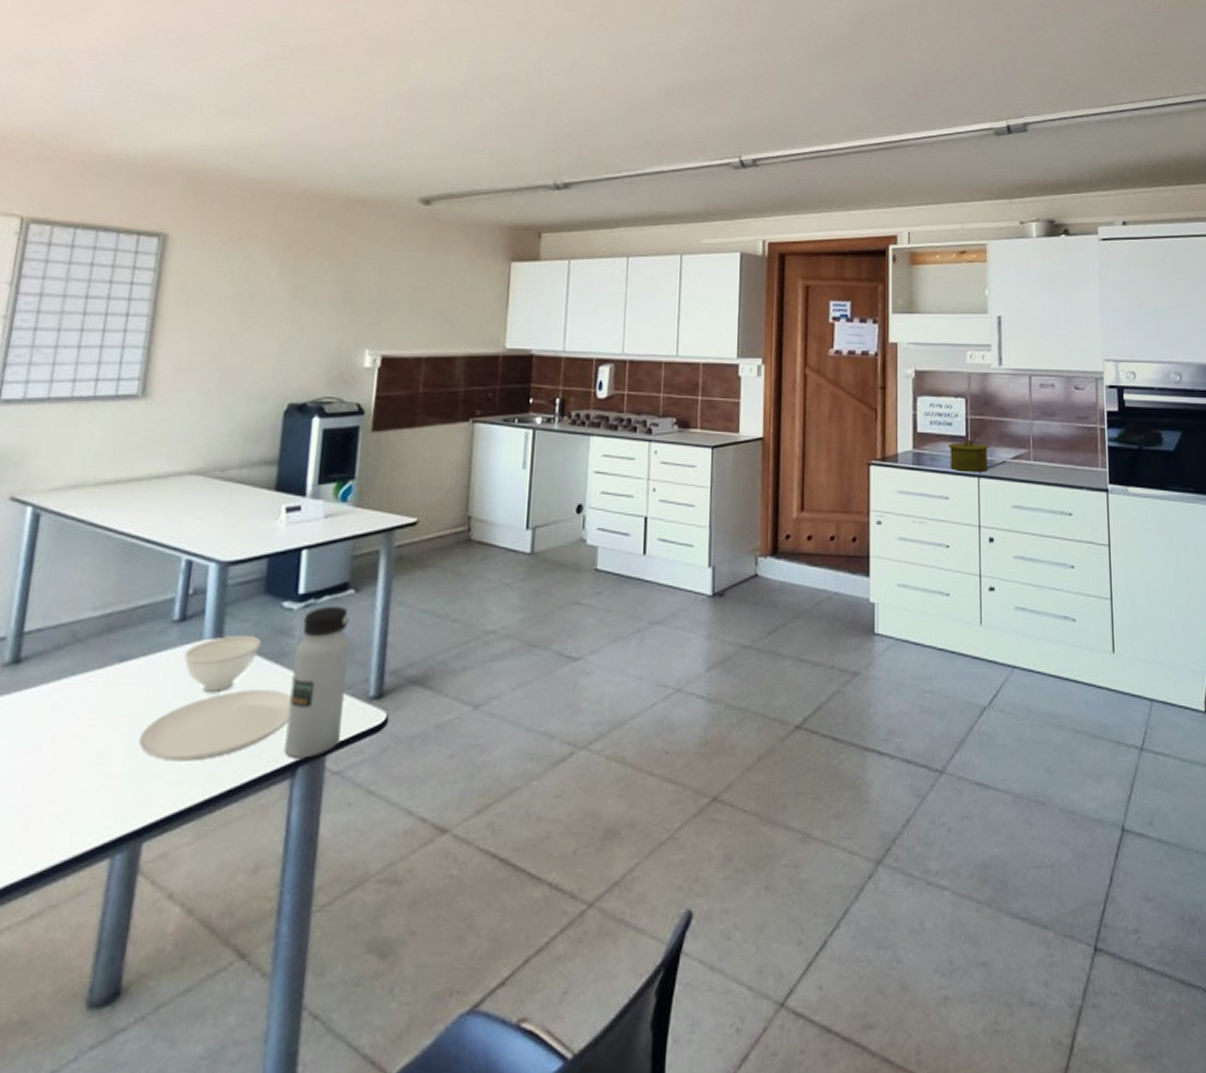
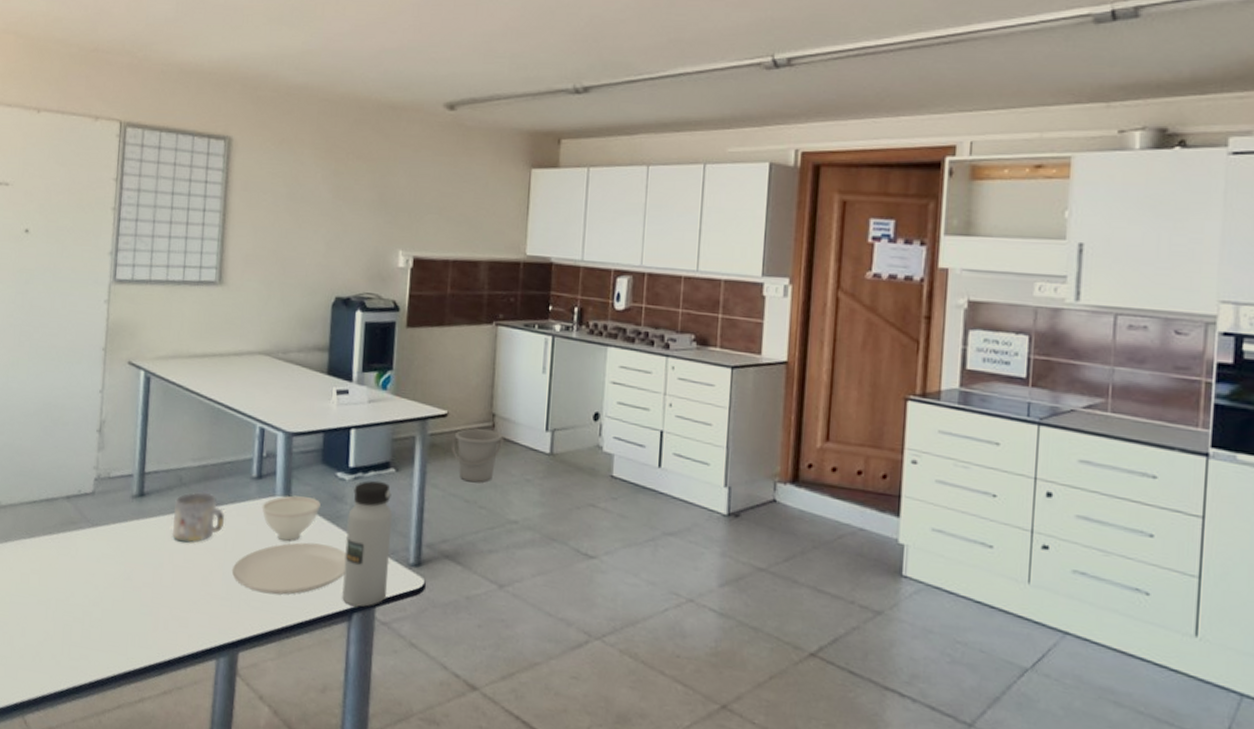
mug: none [57,646,133,713] -> present [172,492,225,542]
bucket: none [421,535,481,594] -> present [452,428,504,483]
cooking pot: present [948,439,989,473] -> none [1003,382,1055,420]

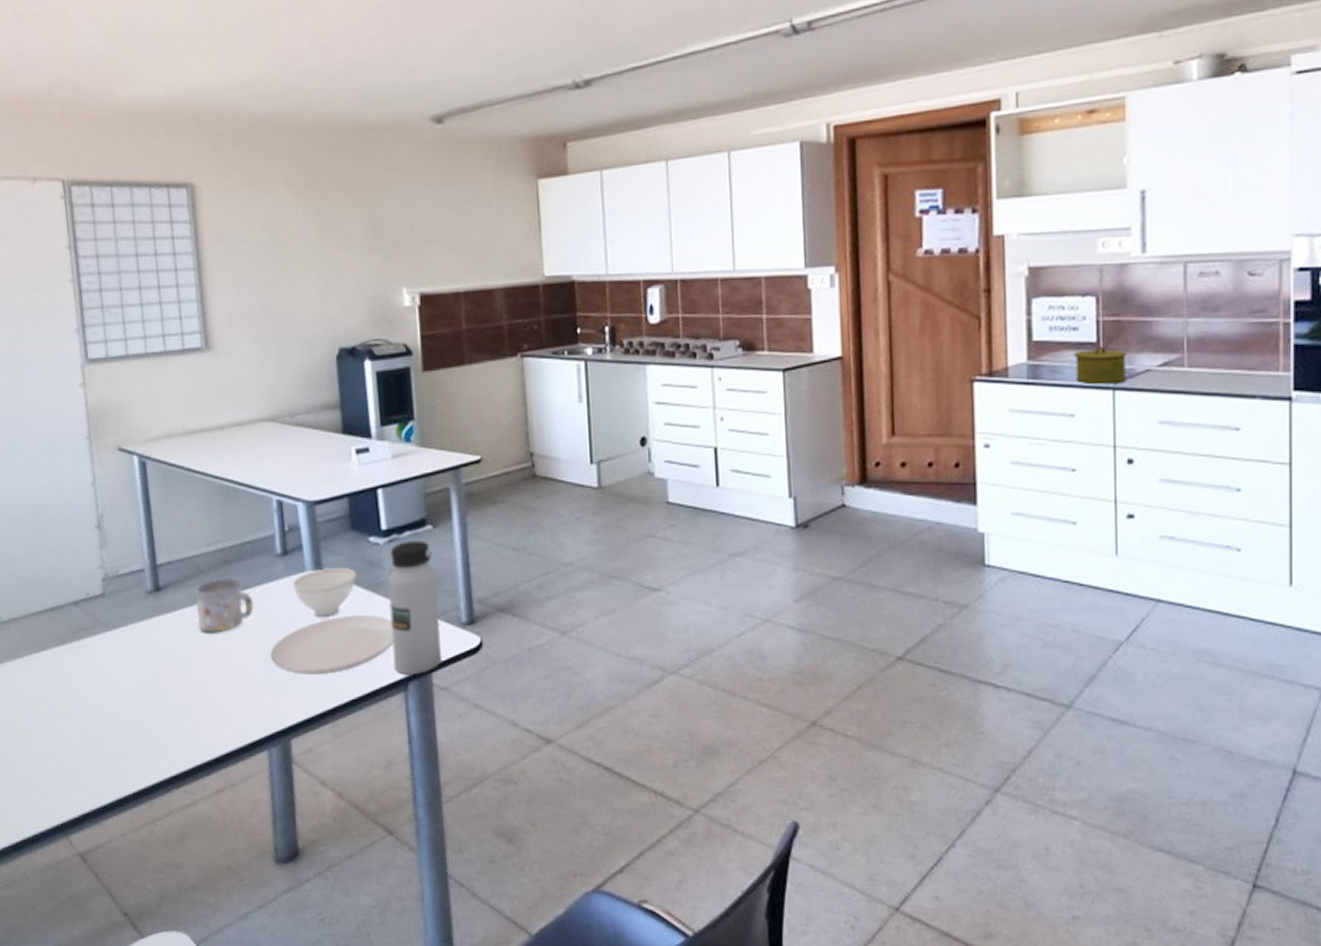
bucket: present [452,428,504,483] -> none [490,471,547,529]
cooking pot: none [1003,382,1055,420] -> present [1074,346,1128,385]

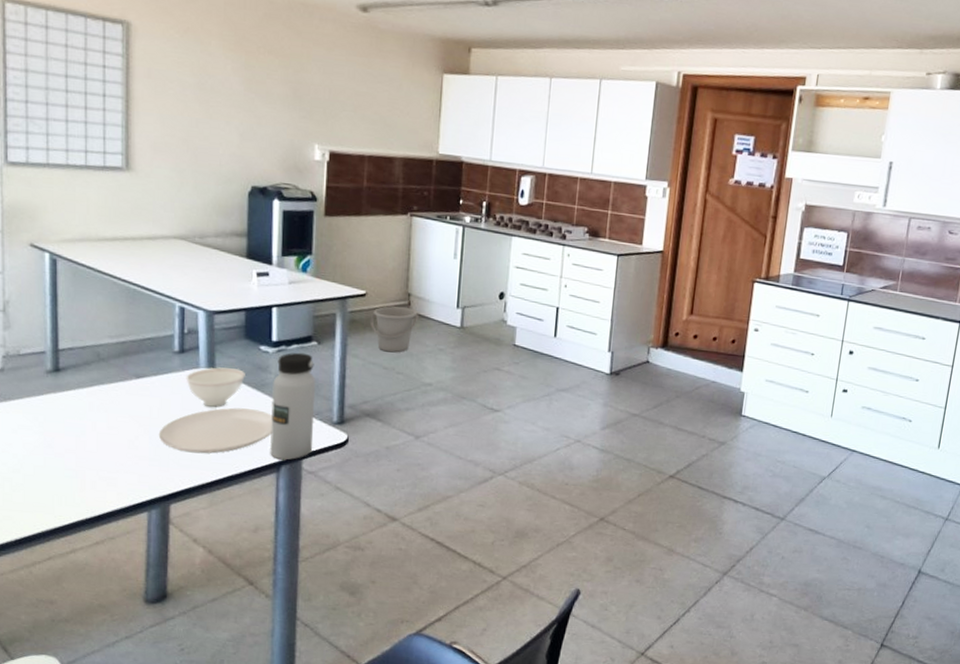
mug: present [195,577,254,633] -> none [93,366,148,411]
bucket: none [490,471,547,529] -> present [371,306,419,353]
cooking pot: present [1074,346,1128,385] -> none [825,268,862,297]

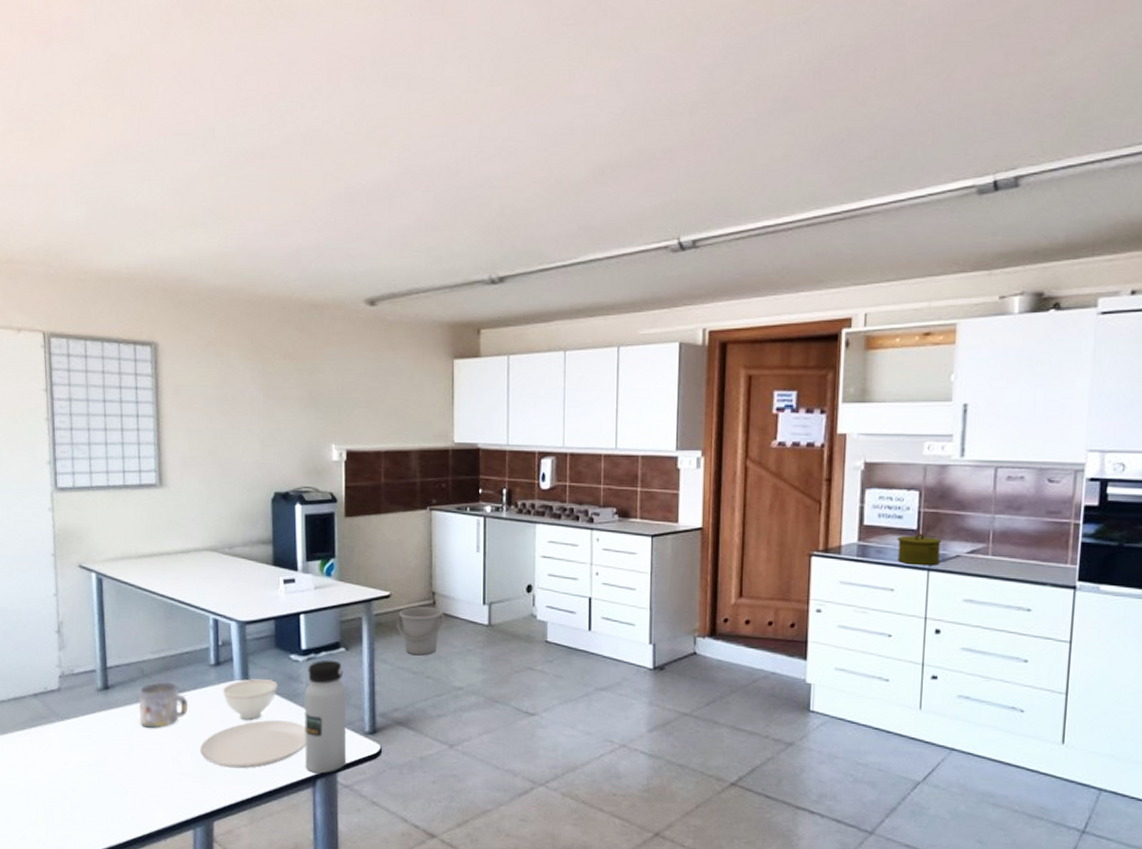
mug: none [93,366,148,411] -> present [139,681,189,728]
cooking pot: none [825,268,862,297] -> present [897,533,942,566]

